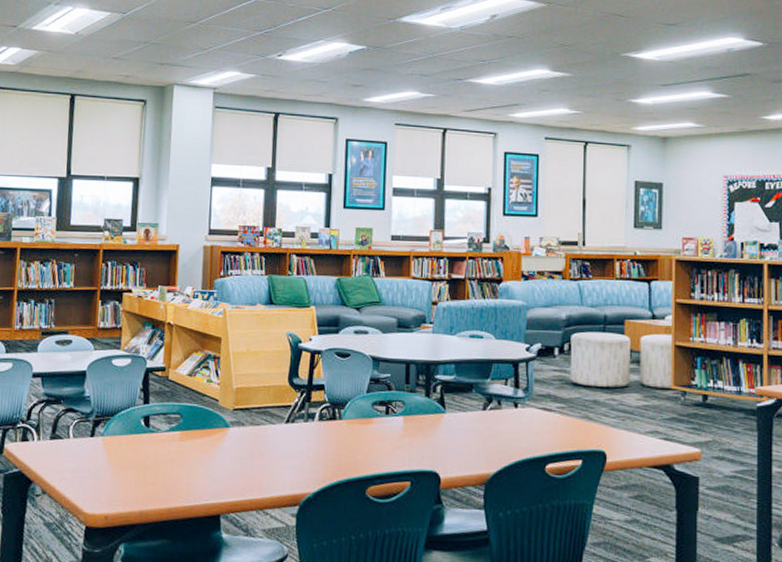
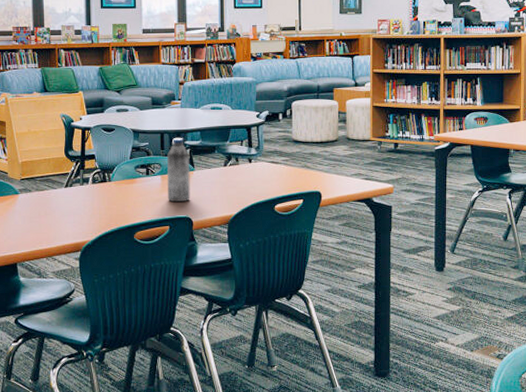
water bottle: none [411,369,441,453] -> present [167,137,190,203]

